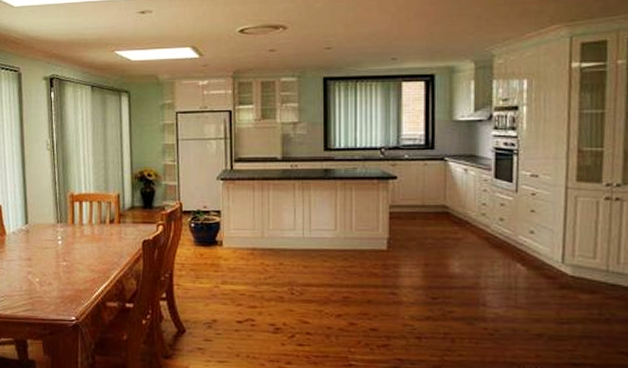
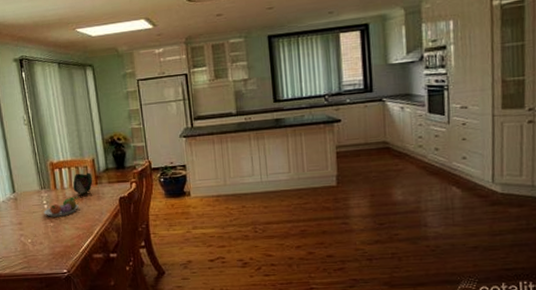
fruit bowl: none [57,234,97,256] -> present [43,196,79,217]
decorative bowl: none [93,209,115,233] -> present [73,172,92,195]

